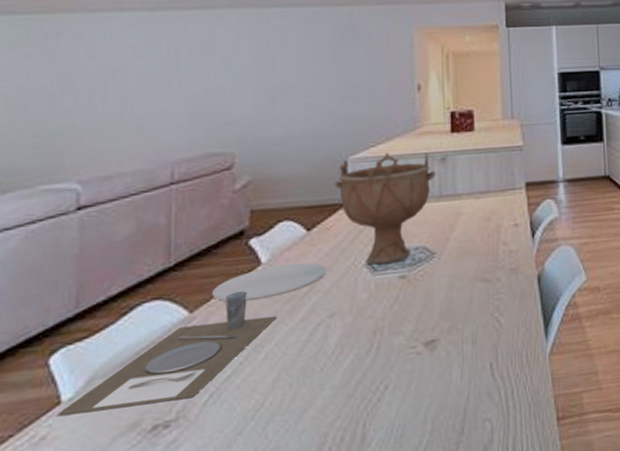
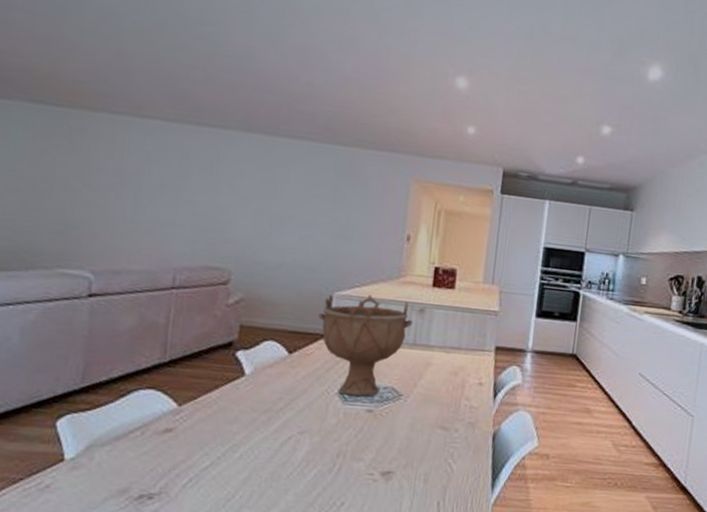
place setting: present [56,291,277,416] -> none [59,395,254,478]
plate: present [211,262,327,302] -> none [198,379,303,407]

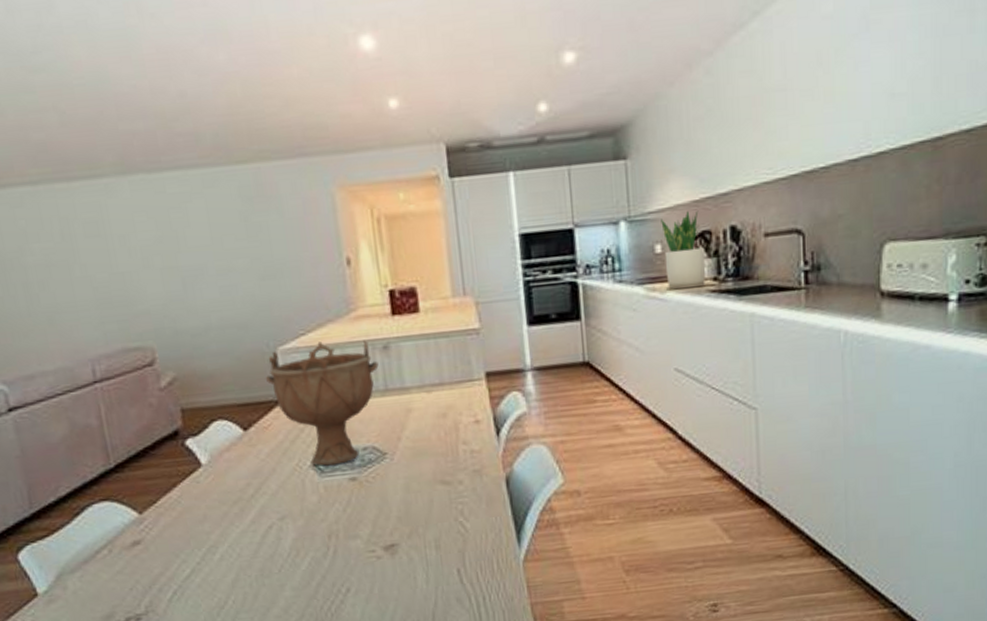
planter: none [645,258,677,316] -> present [661,211,706,290]

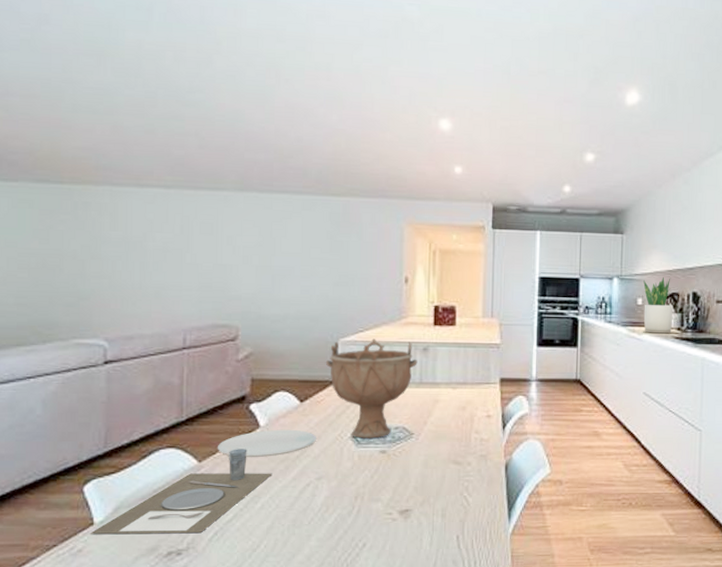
place setting: none [35,493,227,606] -> present [90,449,272,534]
plate: none [156,464,271,503] -> present [217,429,316,458]

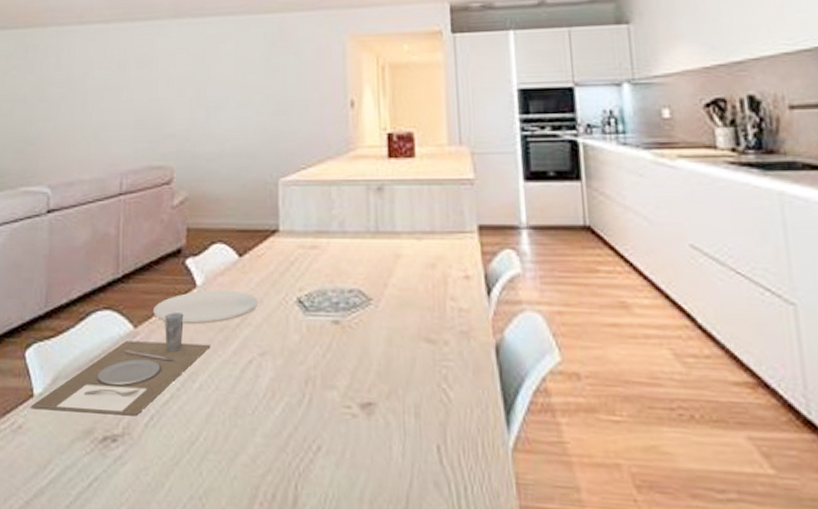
decorative bowl: present [325,339,418,439] -> none [265,177,371,304]
planter: present [643,277,673,334] -> none [668,77,722,158]

